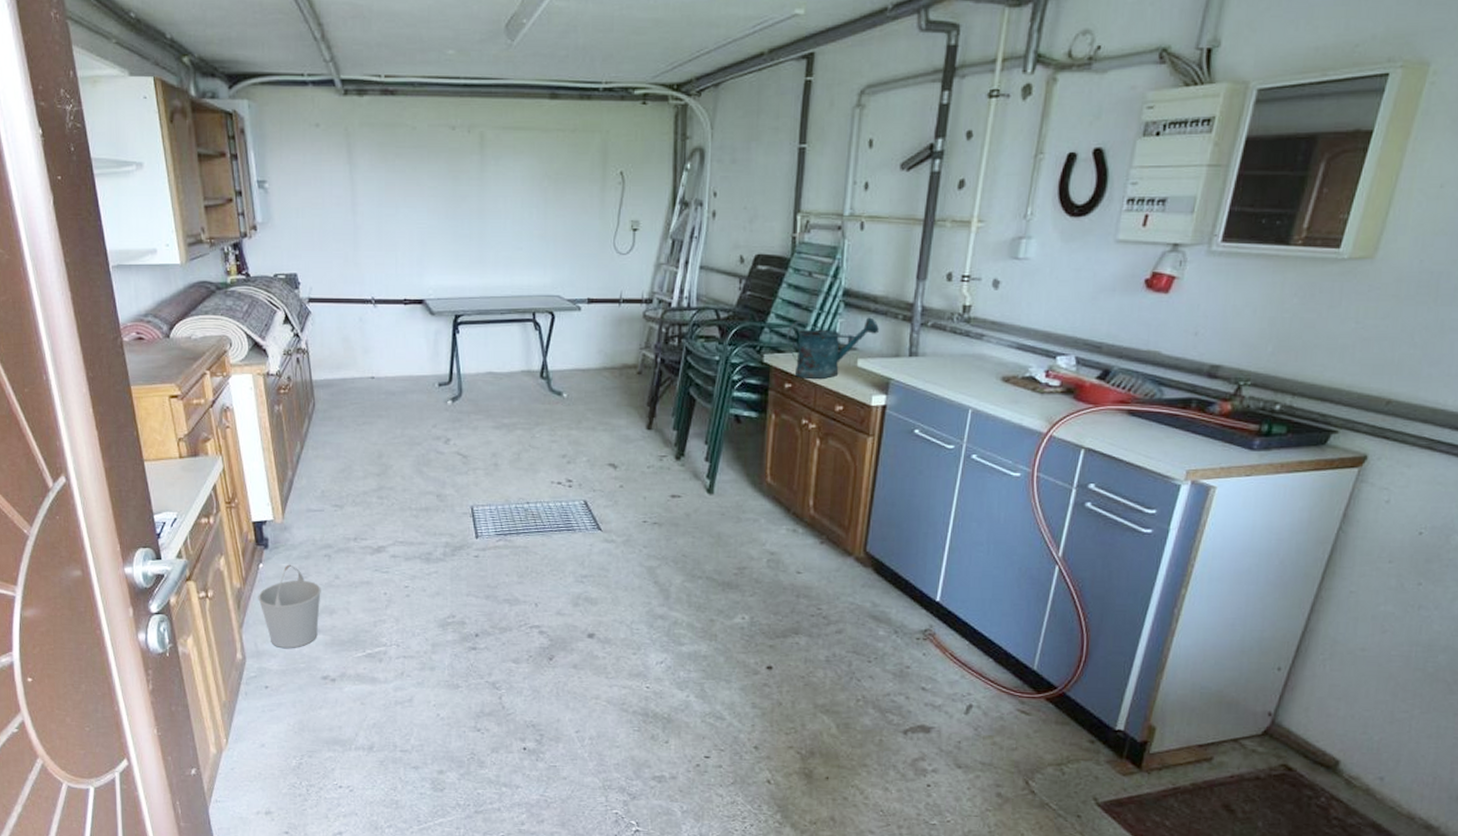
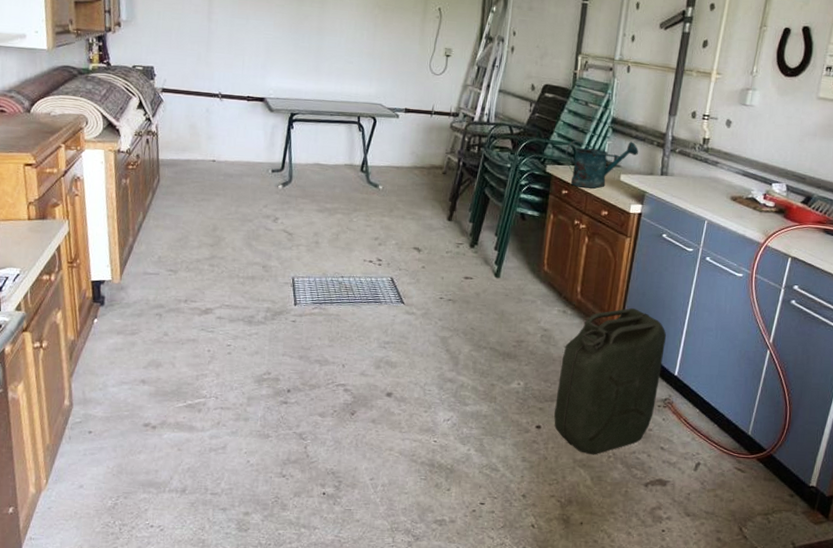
bucket: present [258,564,321,649] -> none [90,320,150,398]
jerry can: none [788,521,924,699] -> present [554,307,667,455]

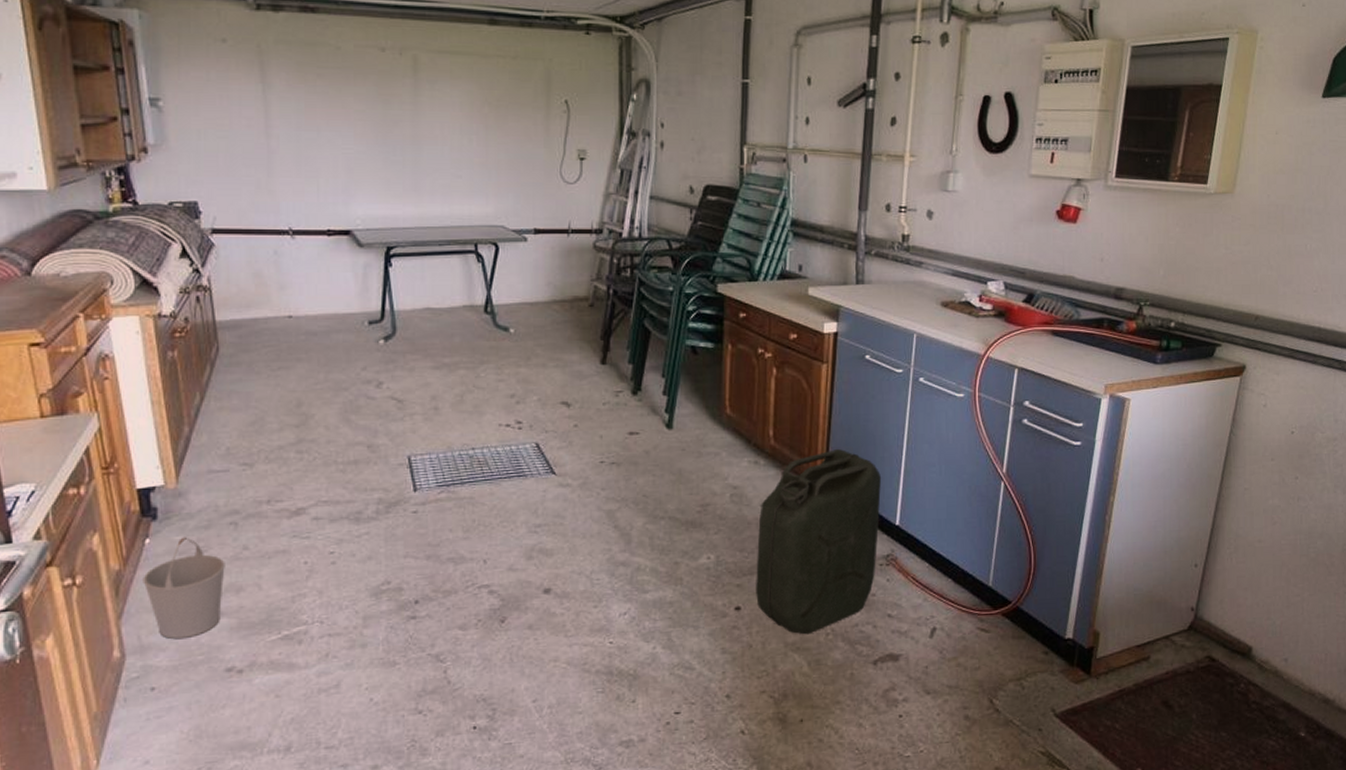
bucket: none [90,320,150,398] -> present [143,537,225,640]
watering can: present [565,140,638,189] -> none [738,246,826,308]

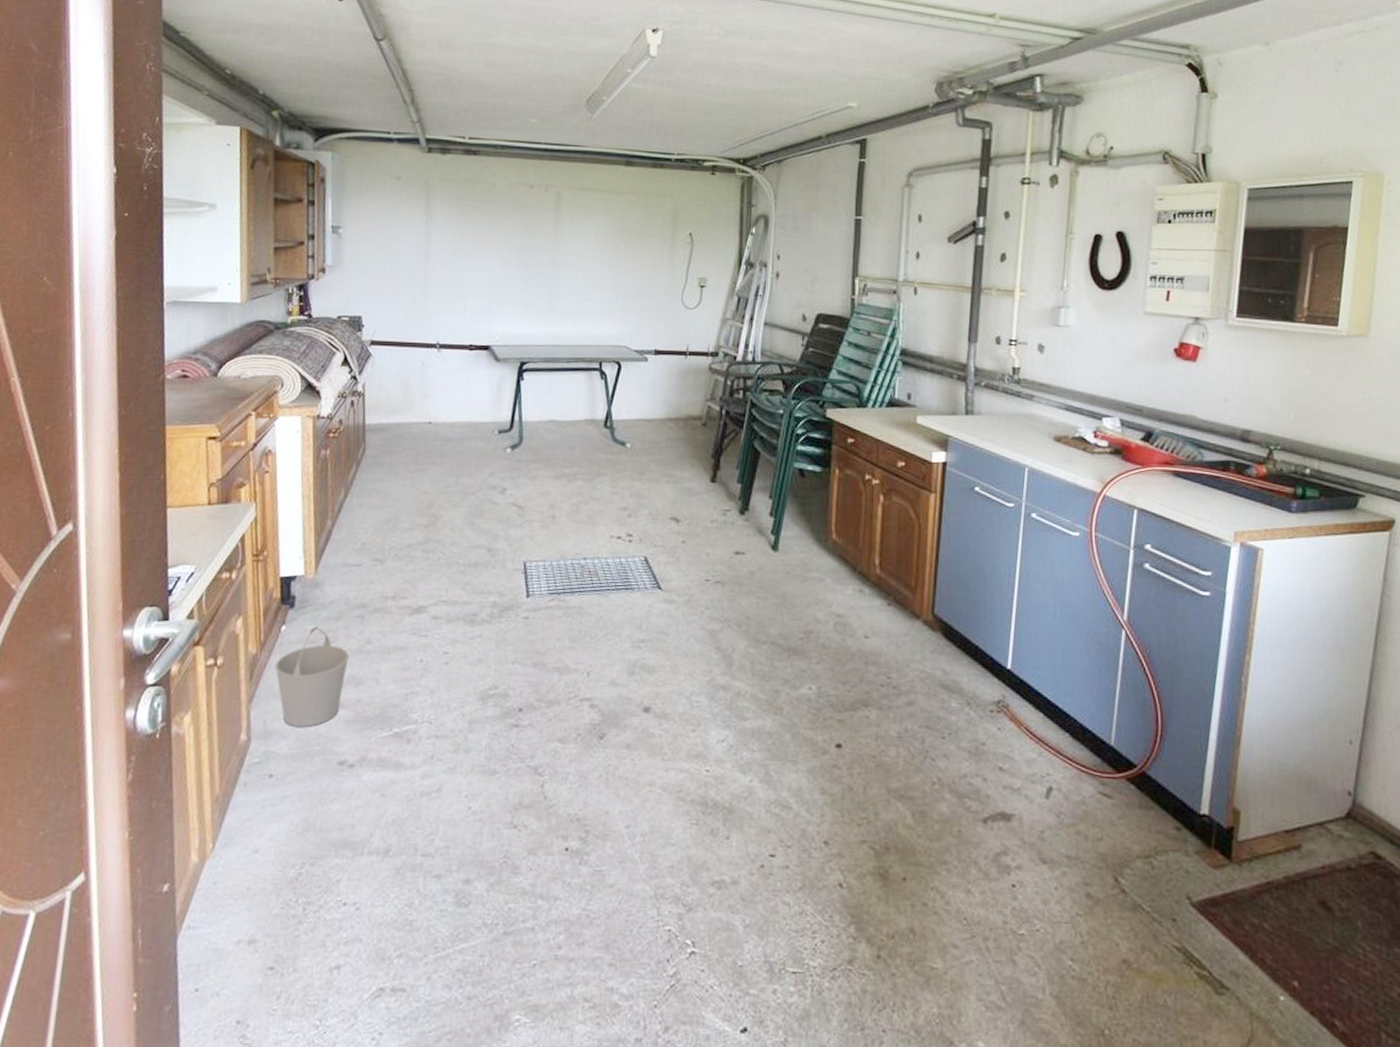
jerry can: present [756,448,882,635] -> none [858,582,992,782]

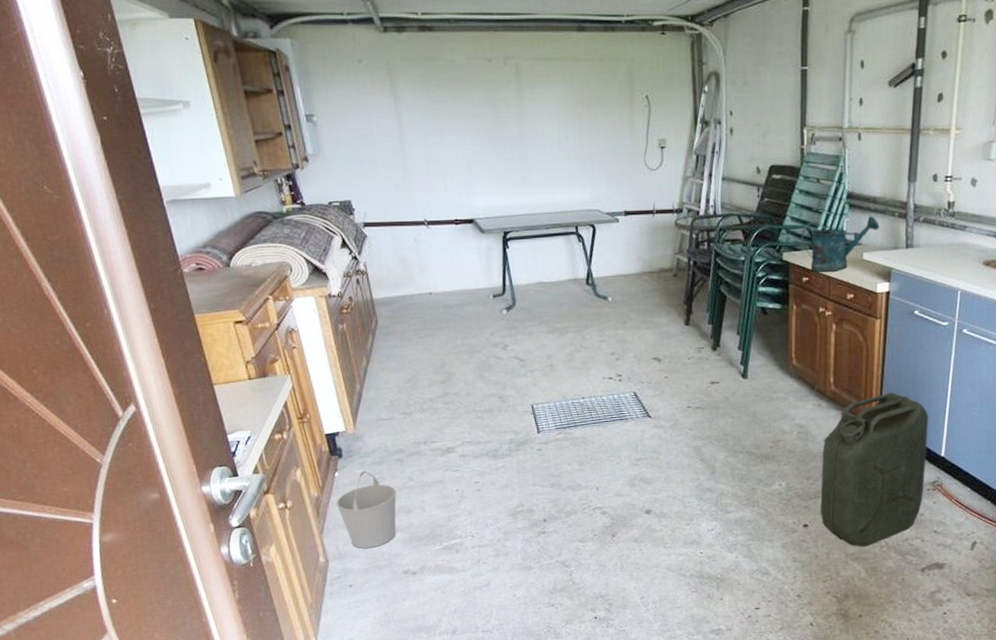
watering can: none [848,376,935,435] -> present [801,216,879,272]
jerry can: none [858,582,992,782] -> present [820,392,929,547]

